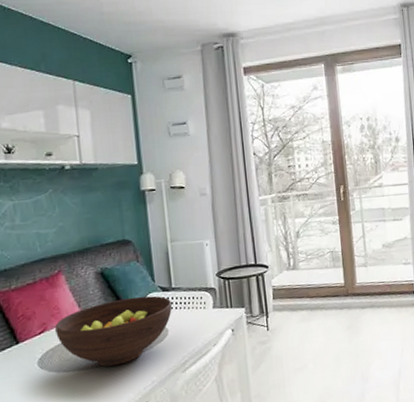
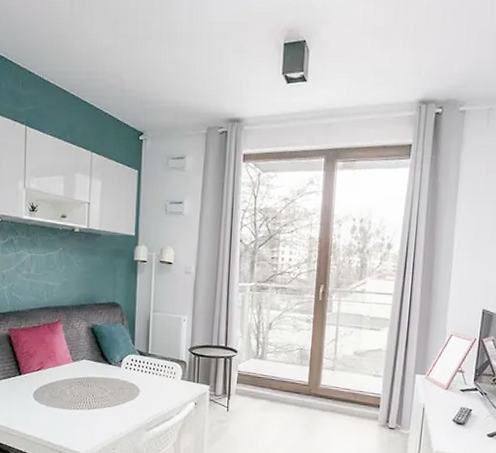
fruit bowl: present [55,295,173,367] -> none [50,354,147,412]

